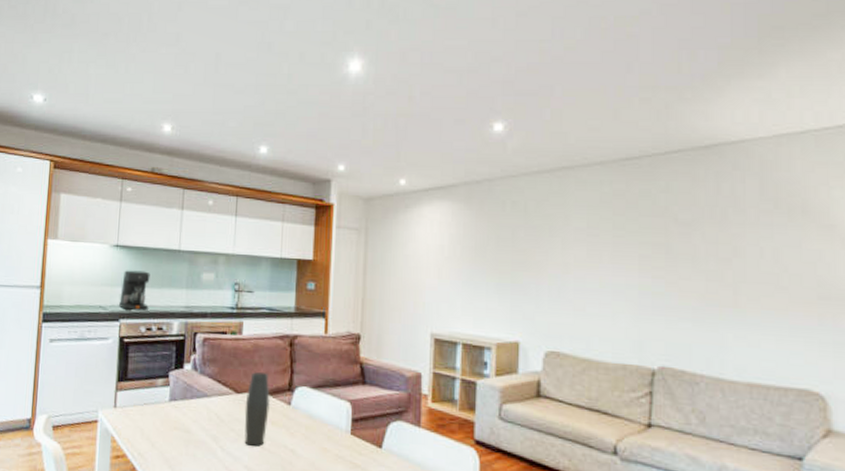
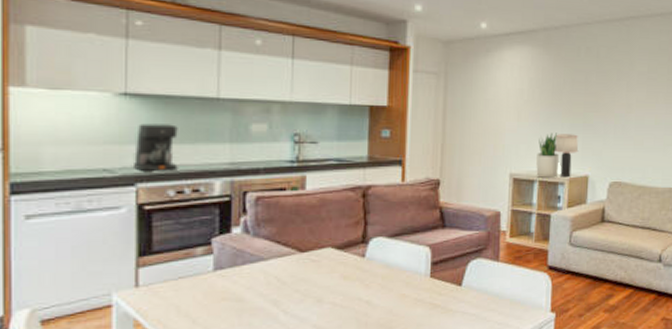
vase: present [244,372,271,446] -> none [311,226,342,304]
planter: none [459,292,485,341] -> present [536,132,560,178]
table lamp: none [479,294,507,342] -> present [555,134,579,178]

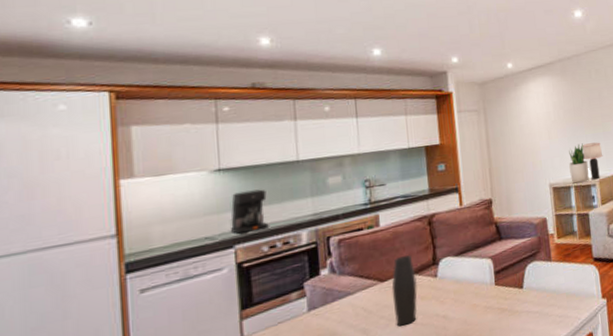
vase: none [311,226,342,304] -> present [391,254,418,327]

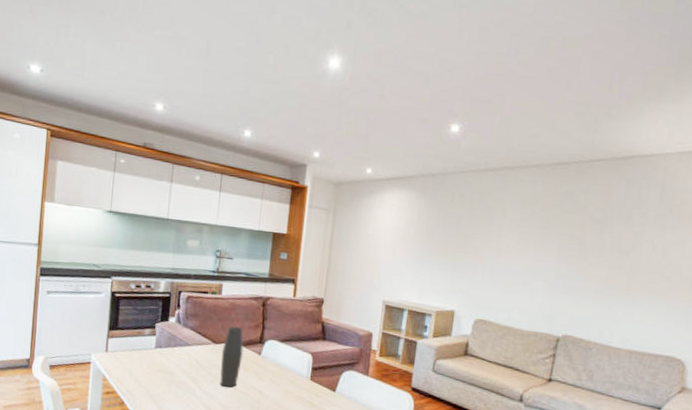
coffee maker: present [231,189,269,235] -> none [111,234,141,270]
planter: present [569,143,589,184] -> none [406,268,429,309]
table lamp: present [582,142,603,180] -> none [424,270,447,310]

